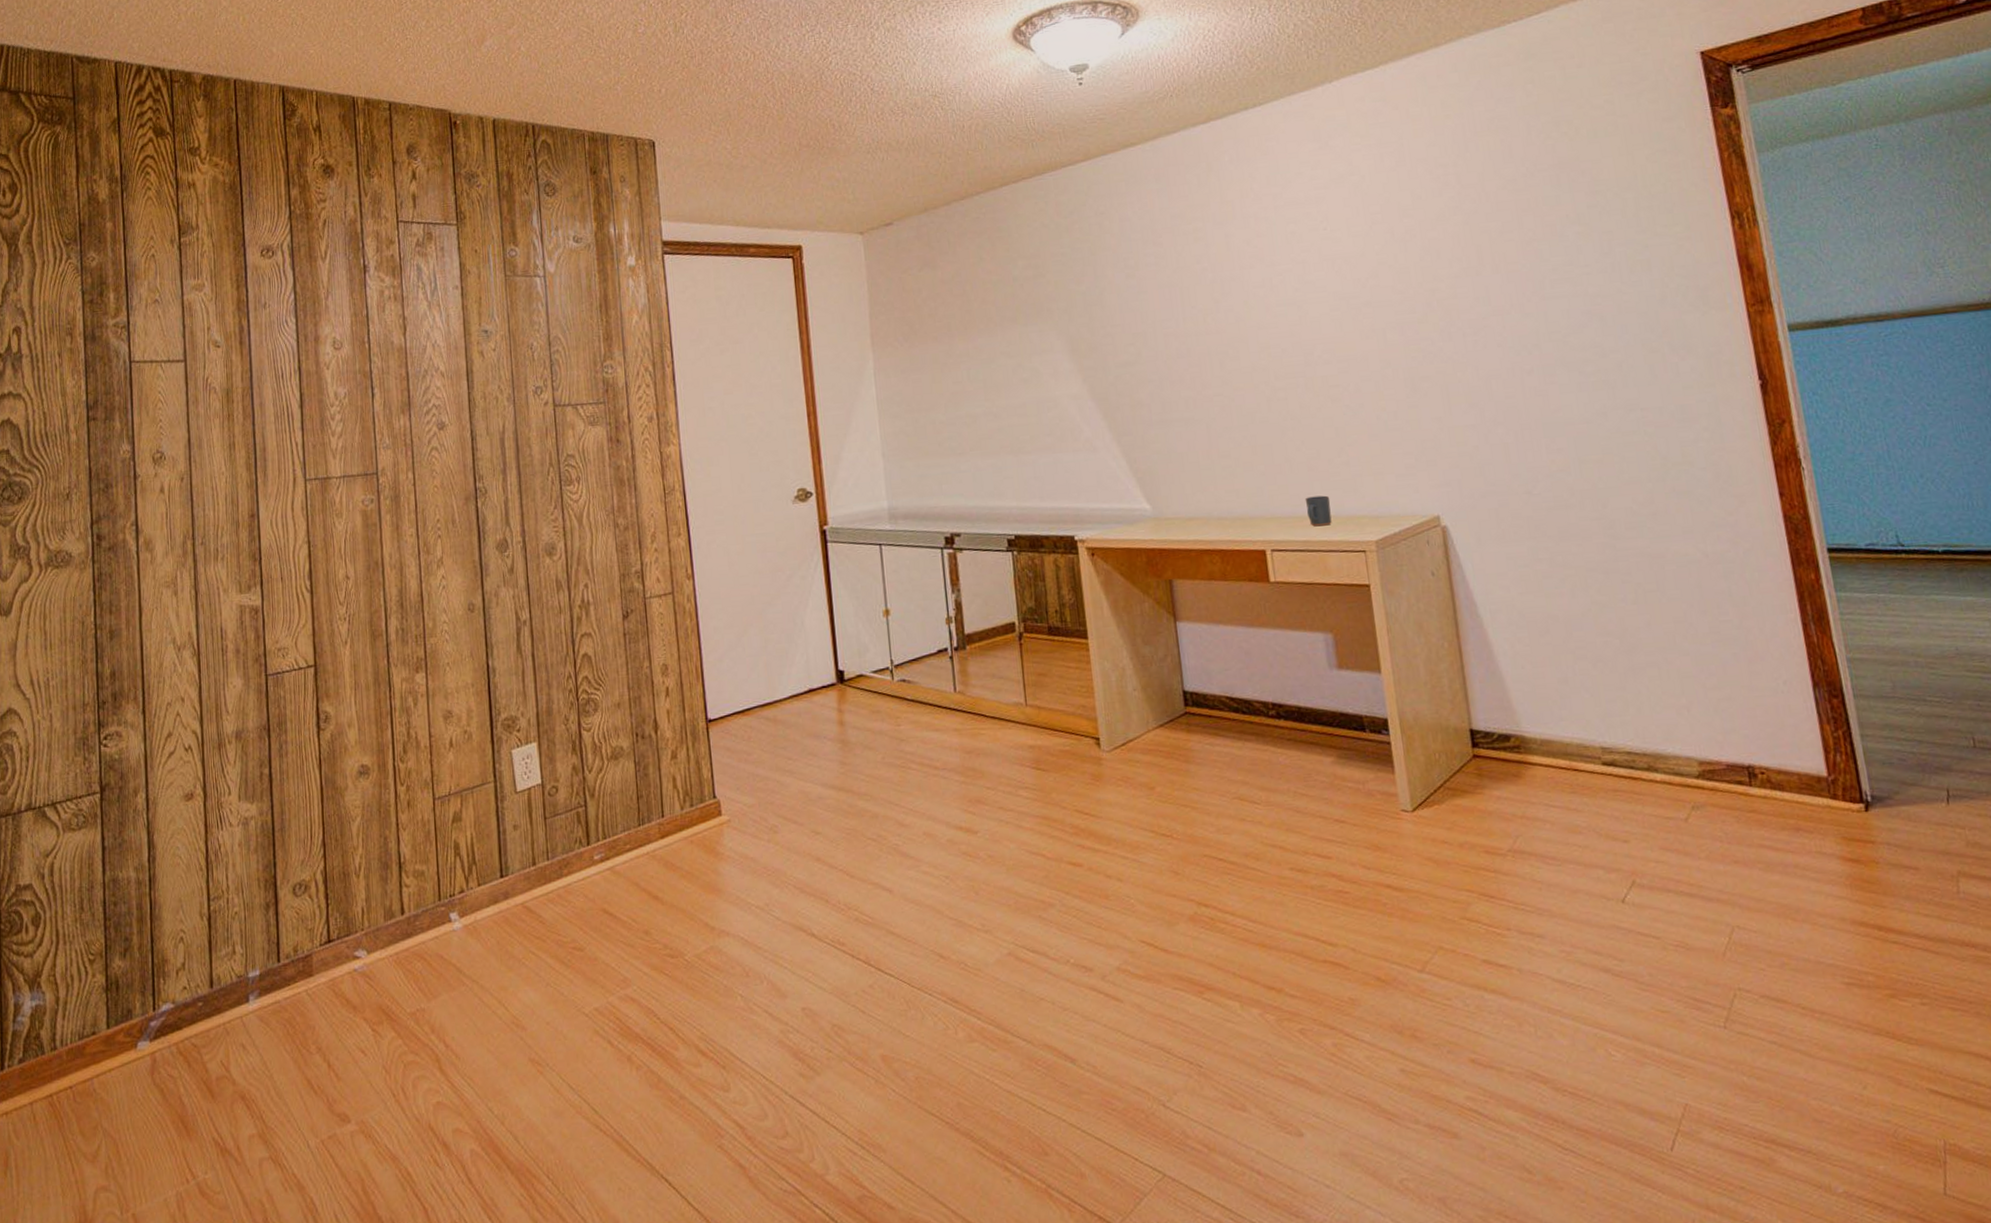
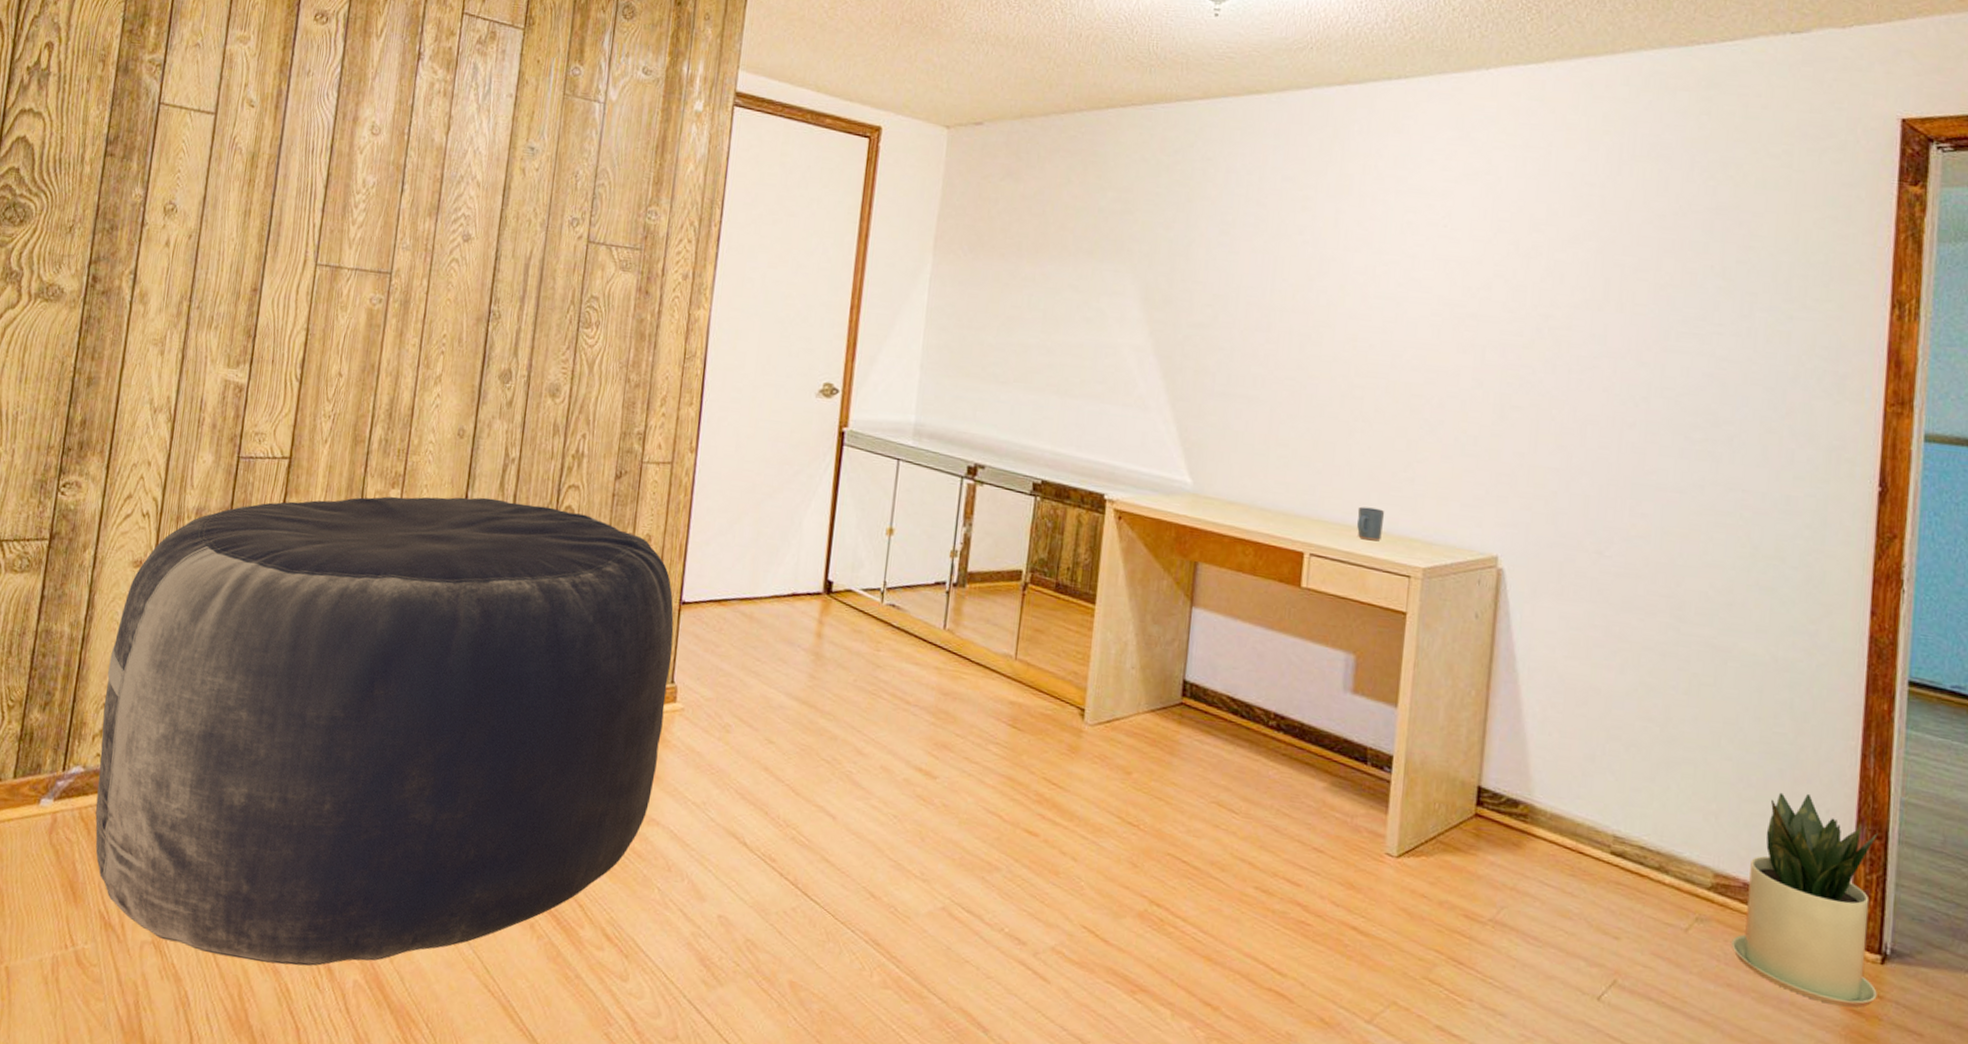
bean bag chair: none [179,658,716,1156] -> present [95,496,674,966]
planter: none [1728,670,1870,859] -> present [1731,792,1878,1008]

